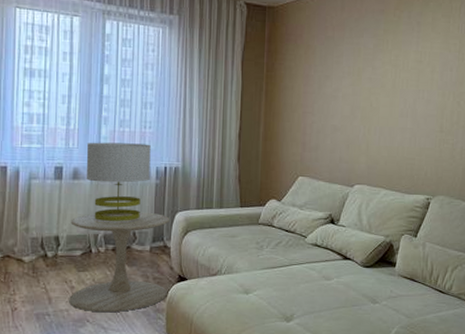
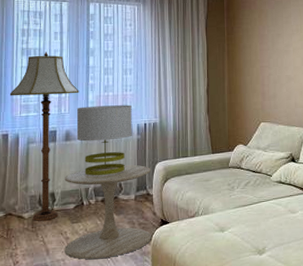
floor lamp: none [9,74,91,266] -> present [9,52,79,221]

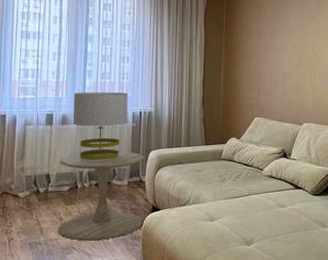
floor lamp: present [9,52,79,221] -> none [8,35,77,201]

